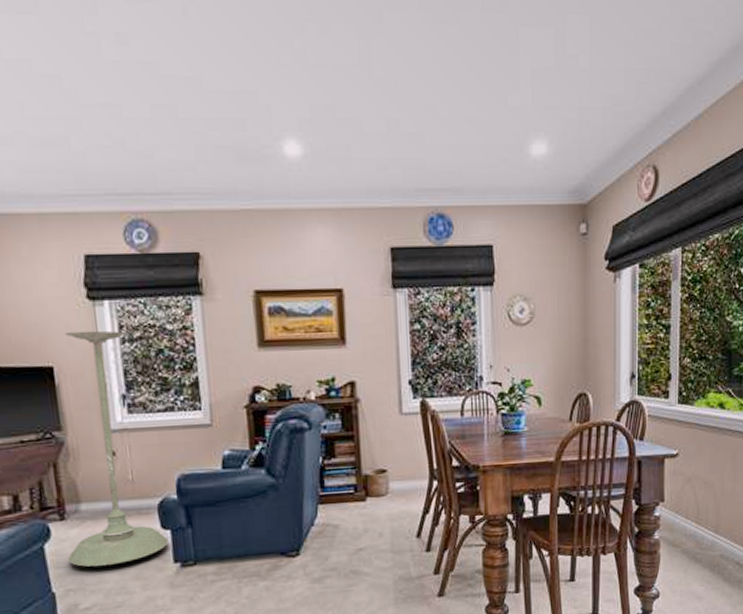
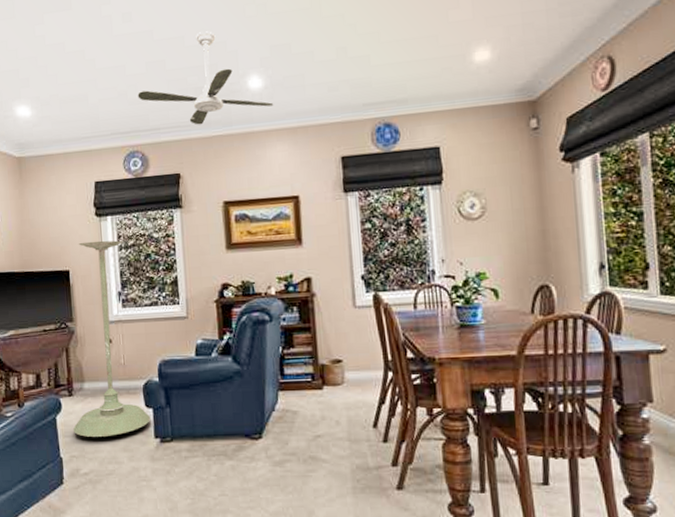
ceiling fan: none [140,74,315,194] -> present [137,31,274,125]

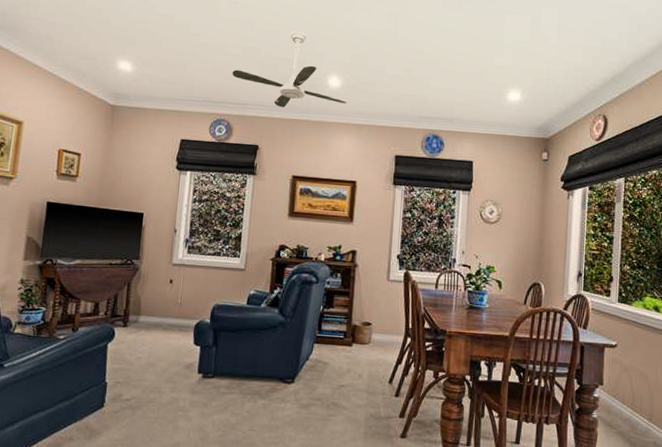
plant stand: present [72,240,151,437] -> none [121,190,198,368]

